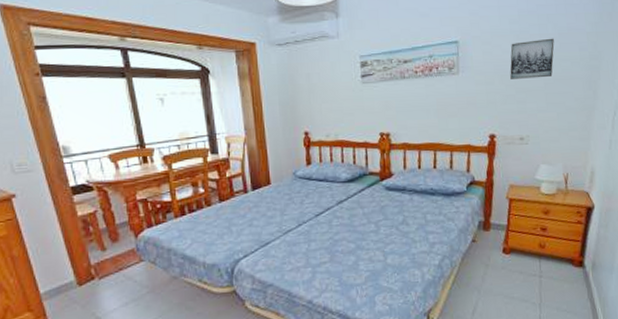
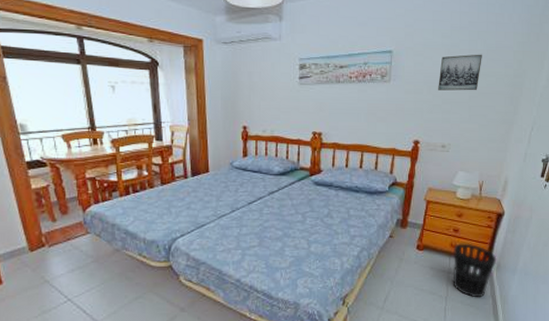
wastebasket: none [543,242,591,303] -> present [452,243,497,298]

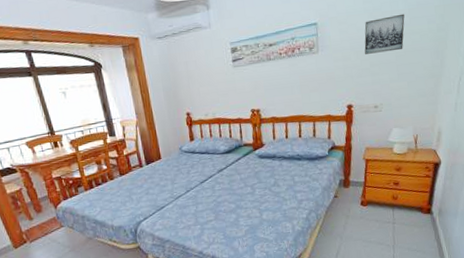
wastebasket: present [452,243,497,298] -> none [396,193,438,244]

